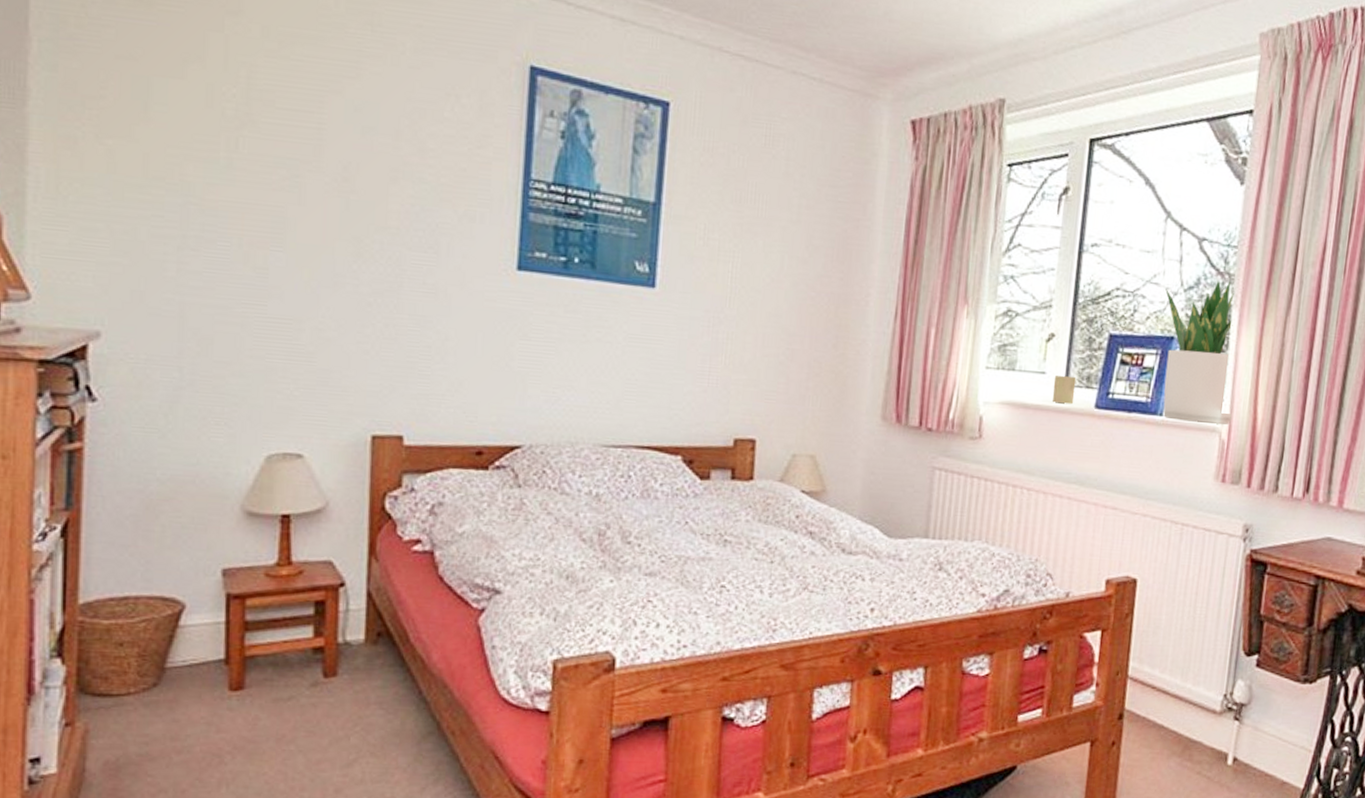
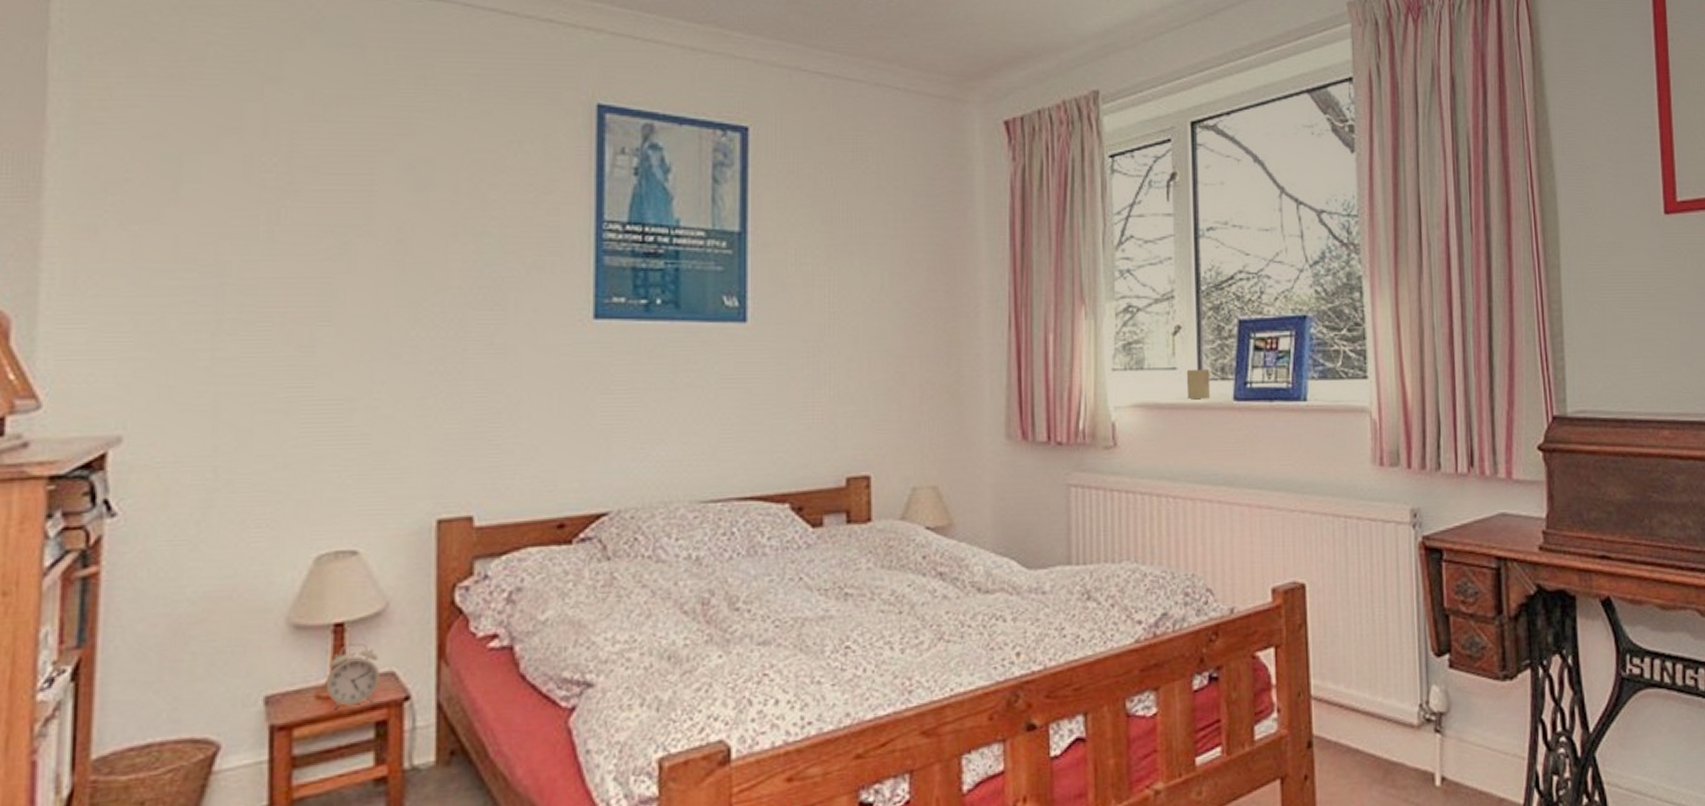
alarm clock: none [273,533,320,586] -> present [325,642,380,708]
planter: present [1163,281,1234,425] -> none [1290,252,1380,405]

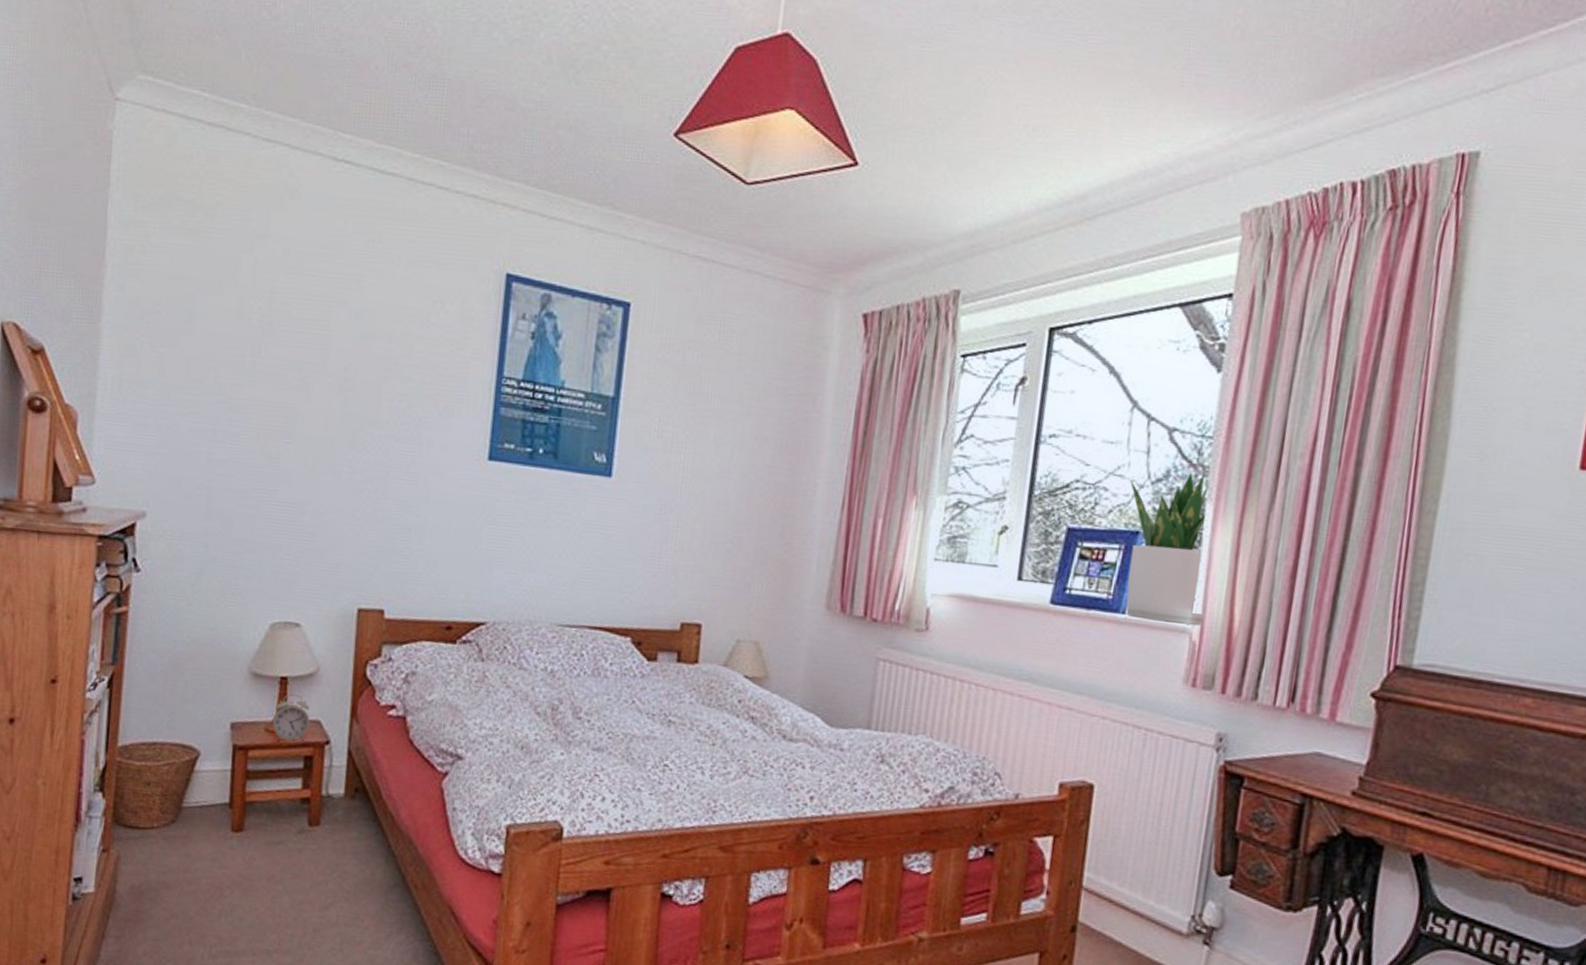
candle: present [1186,369,1211,400] -> none [1004,569,1031,599]
planter: none [1290,252,1380,405] -> present [1126,473,1209,626]

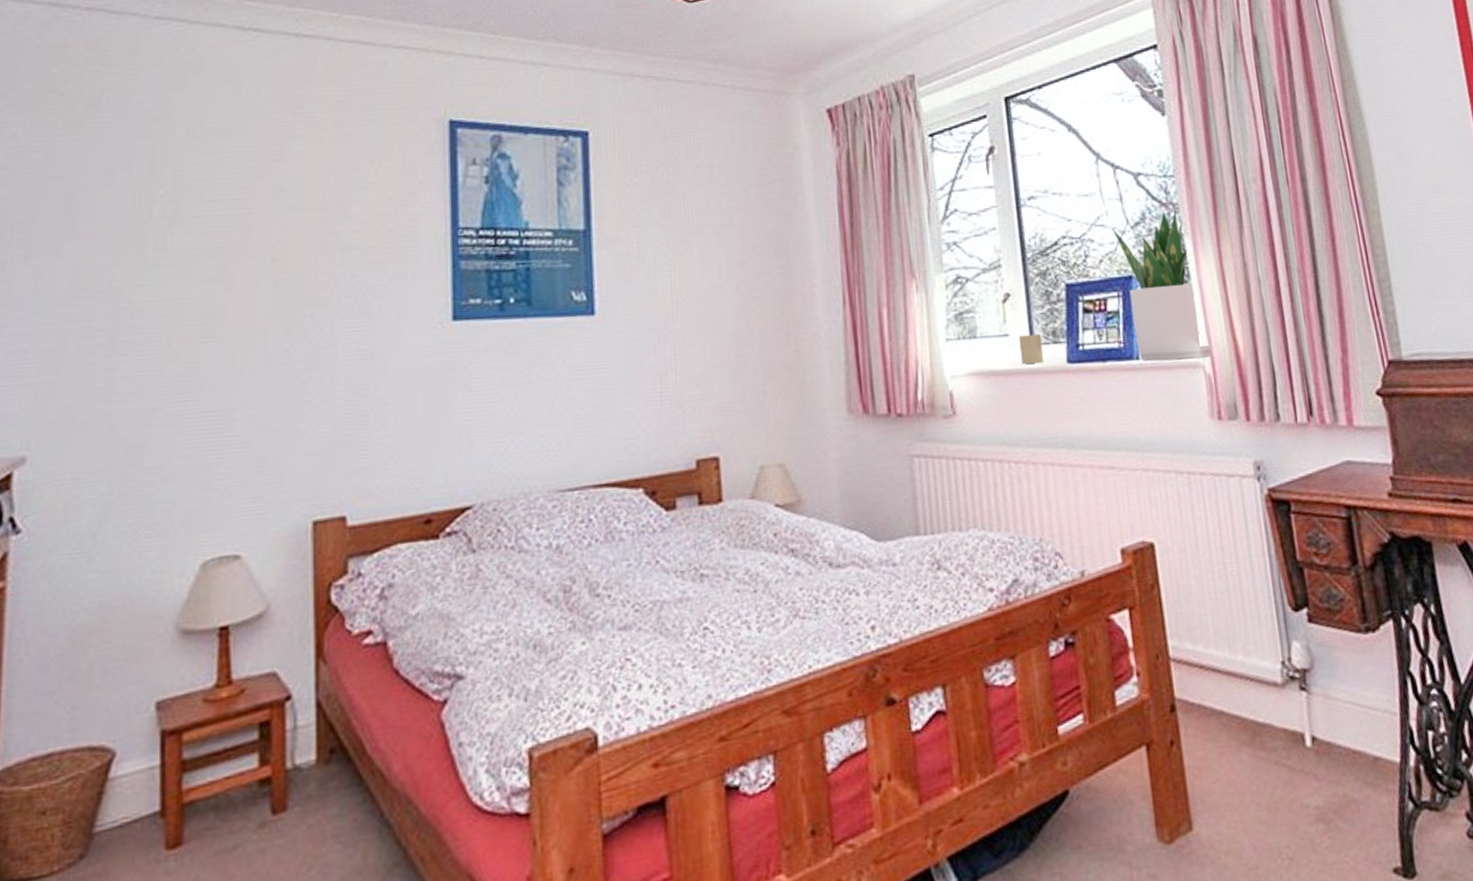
alarm clock: present [272,693,310,741] -> none [212,644,262,711]
candle: none [1004,569,1031,599] -> present [1018,334,1045,365]

